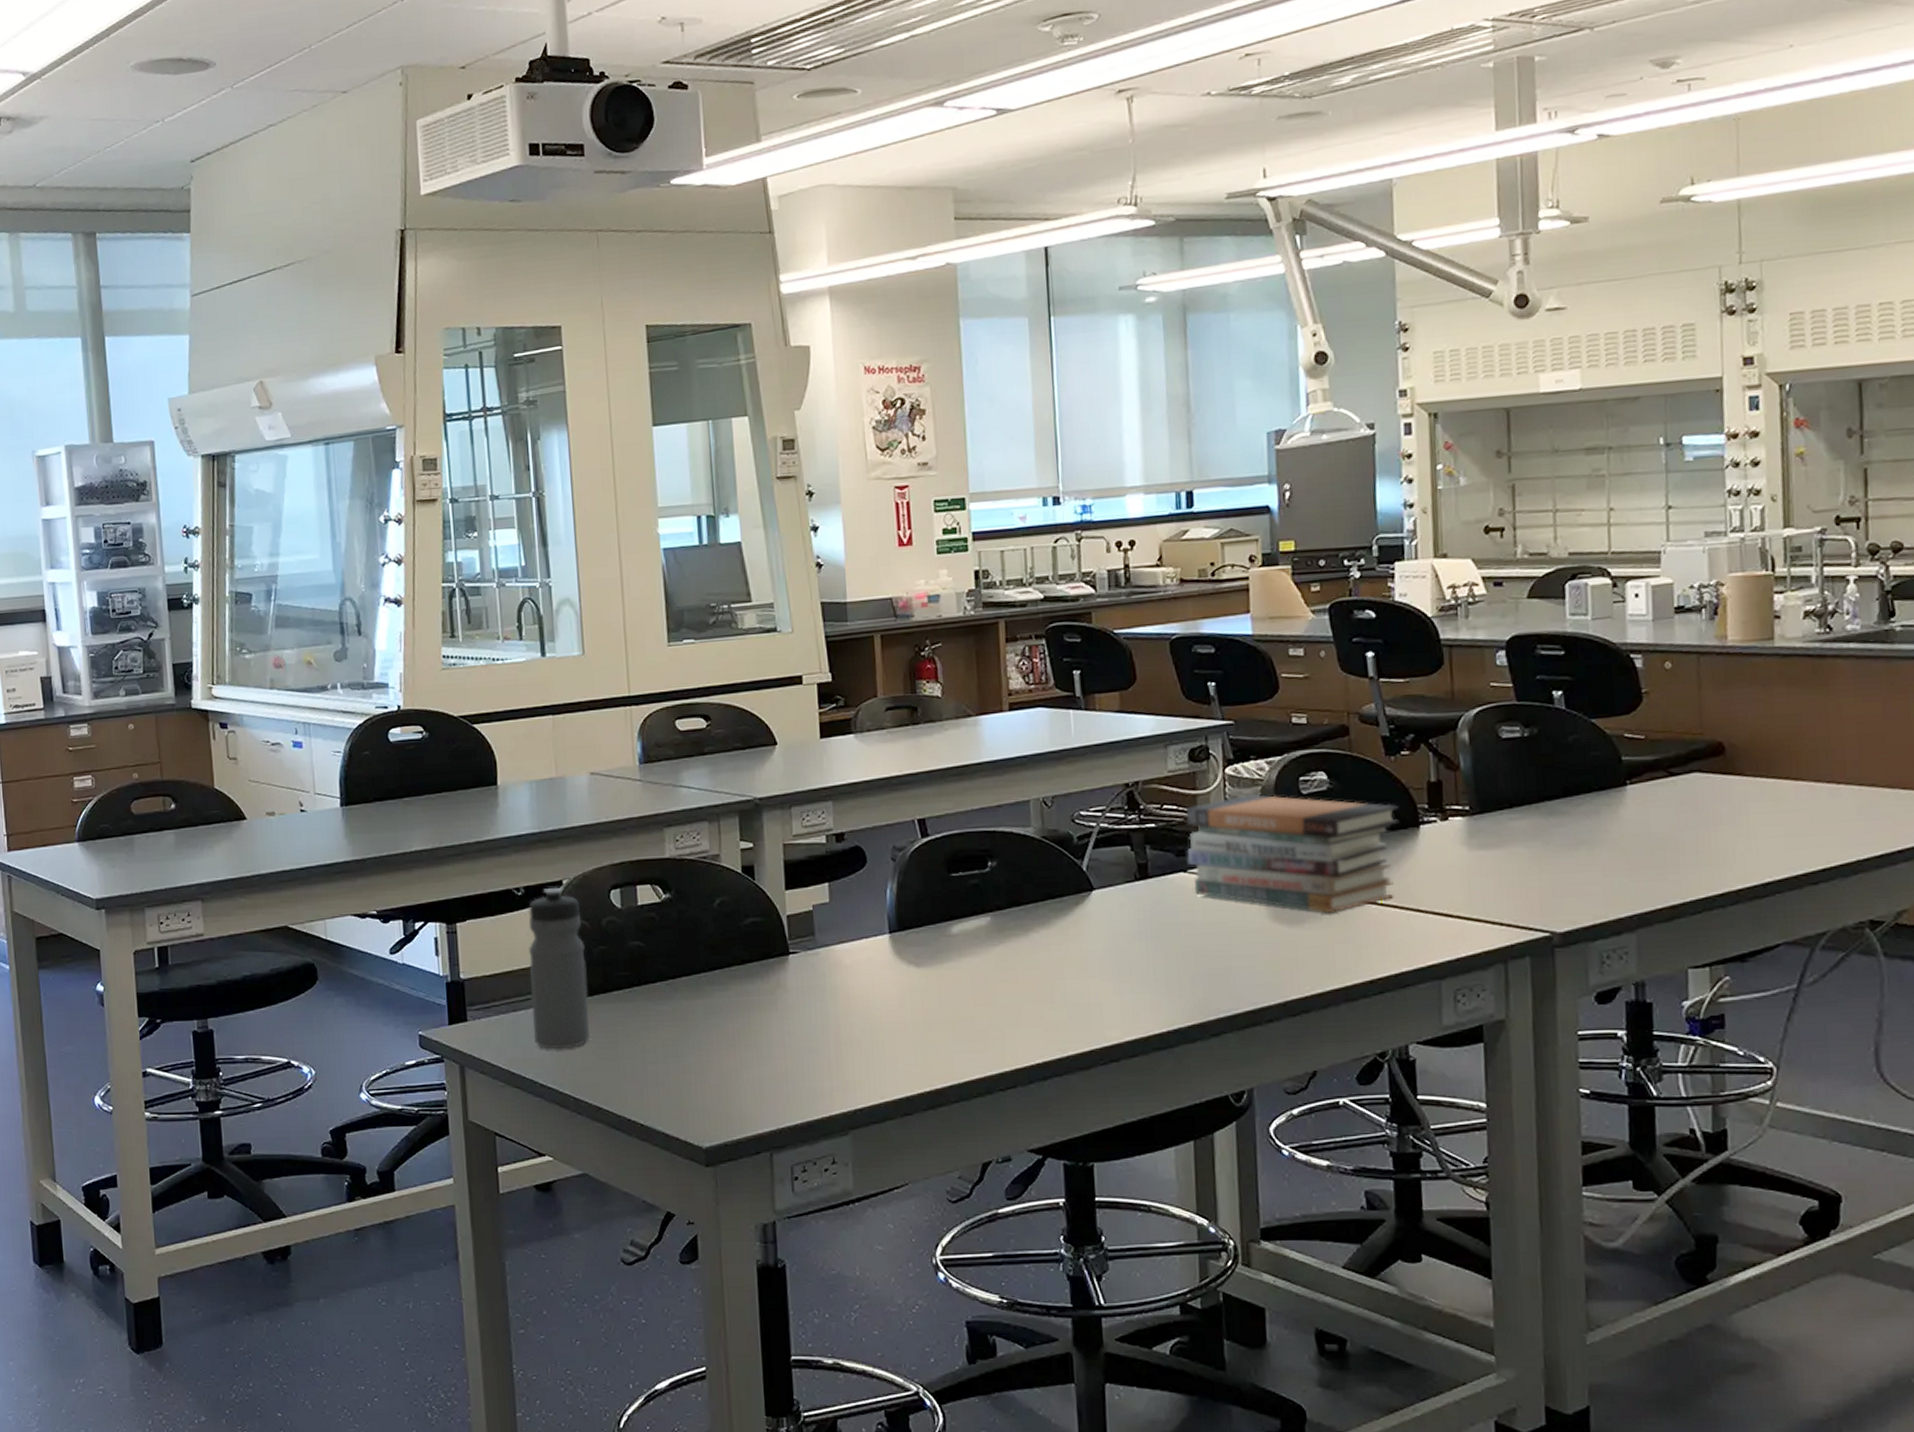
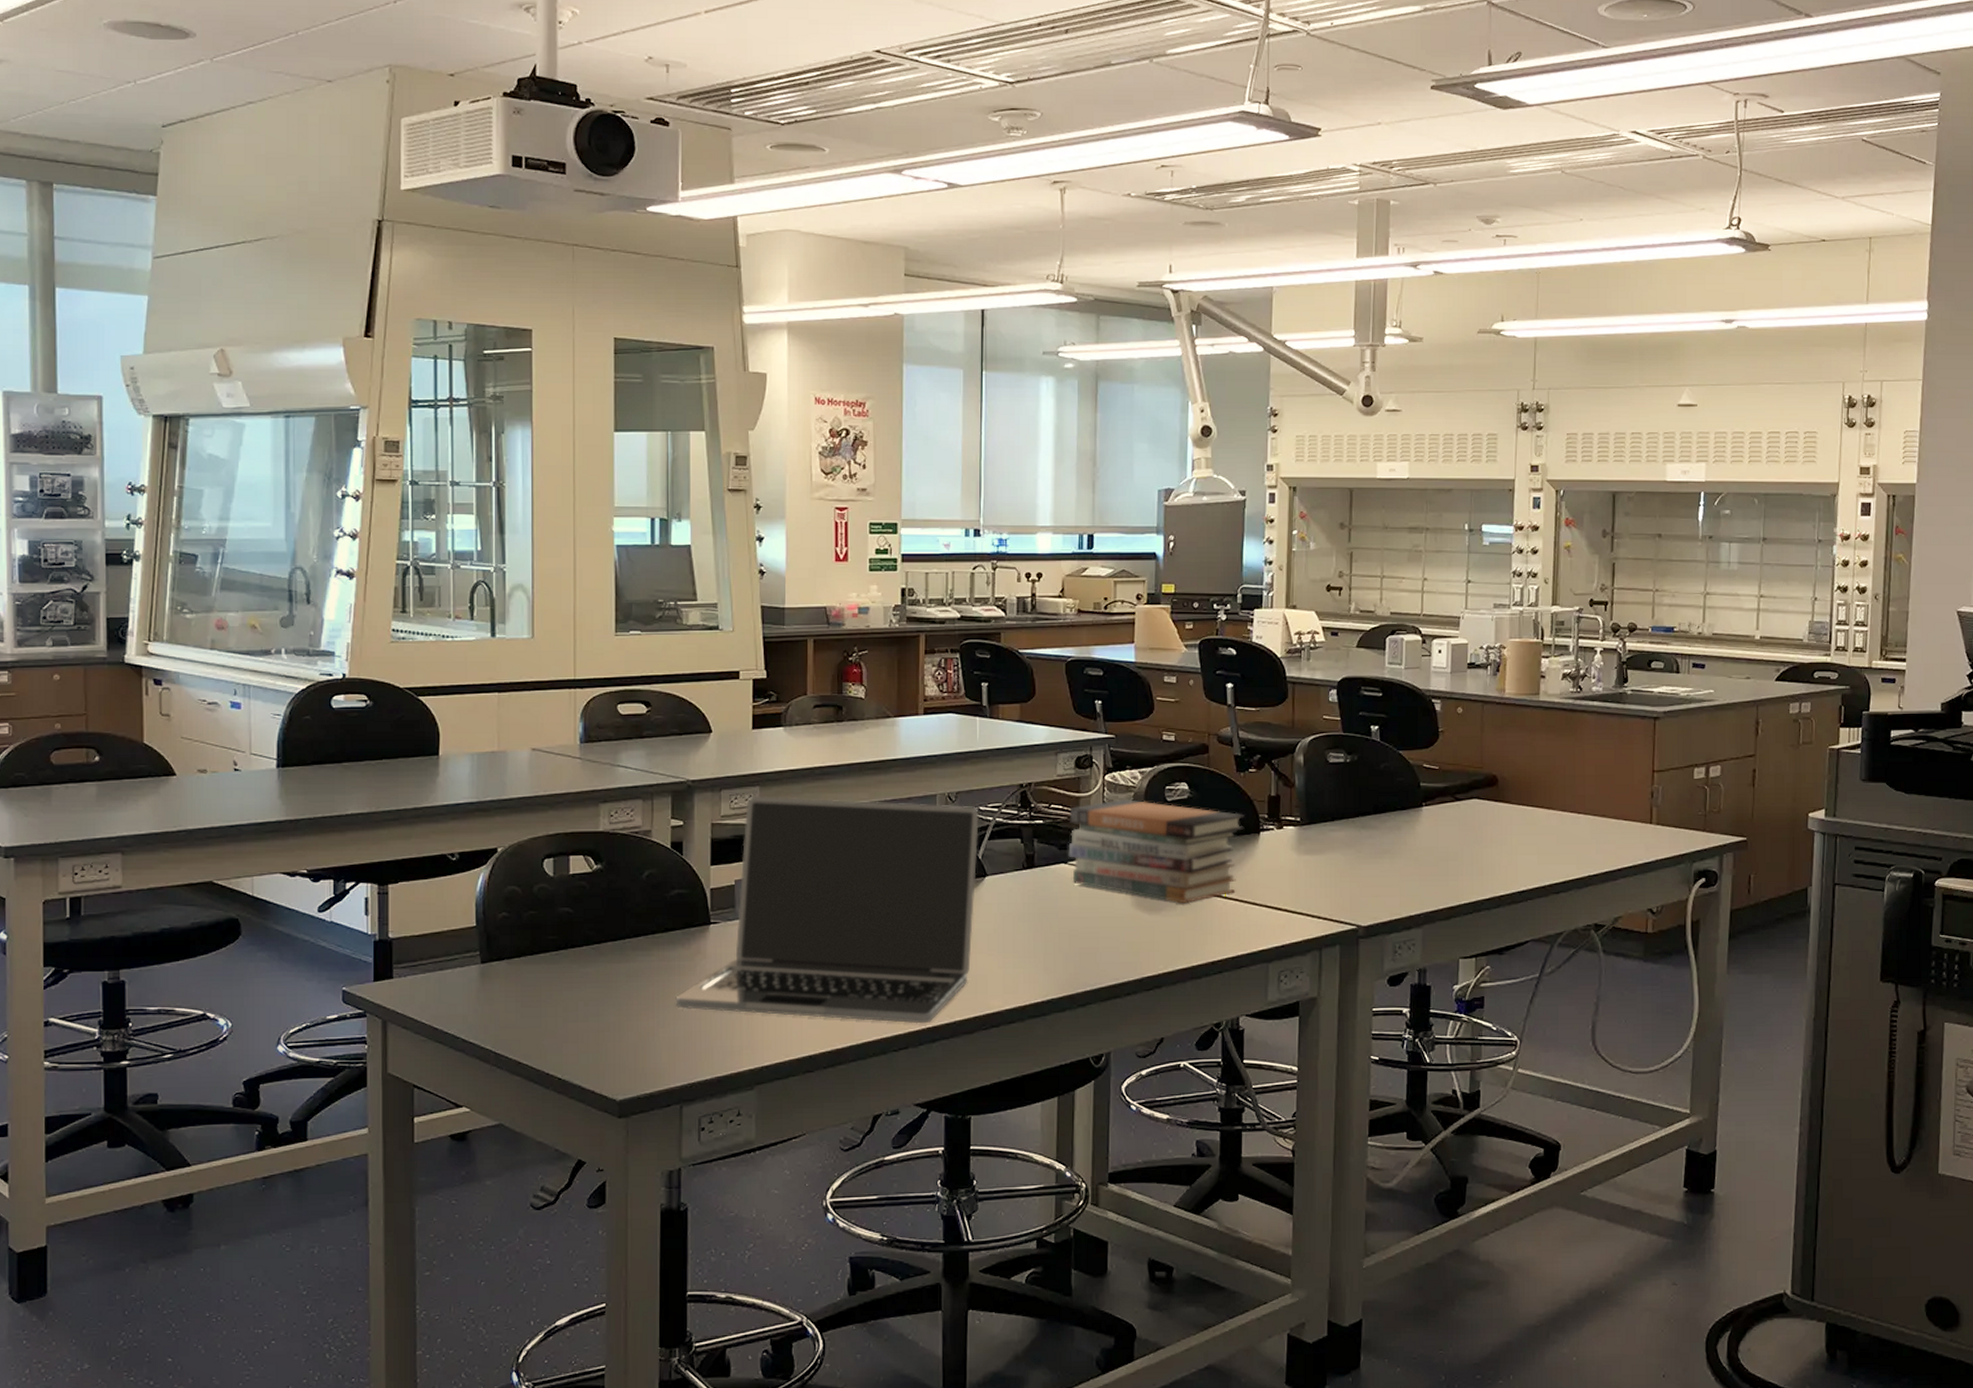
water bottle: present [528,887,590,1050] -> none [458,854,515,1007]
laptop: none [757,810,1082,1060] -> present [675,795,980,1024]

